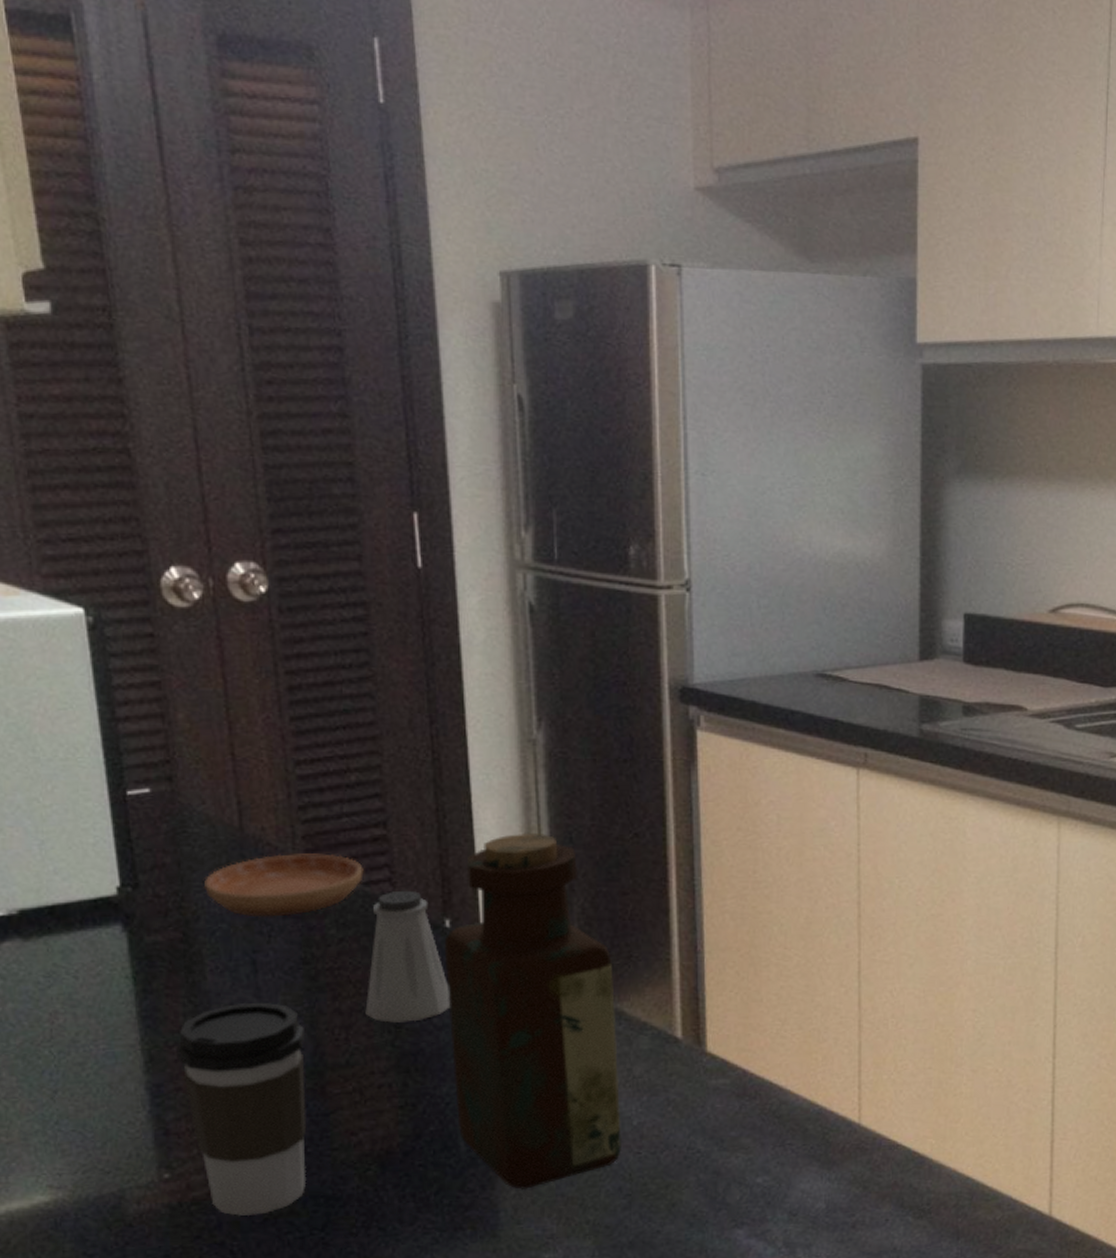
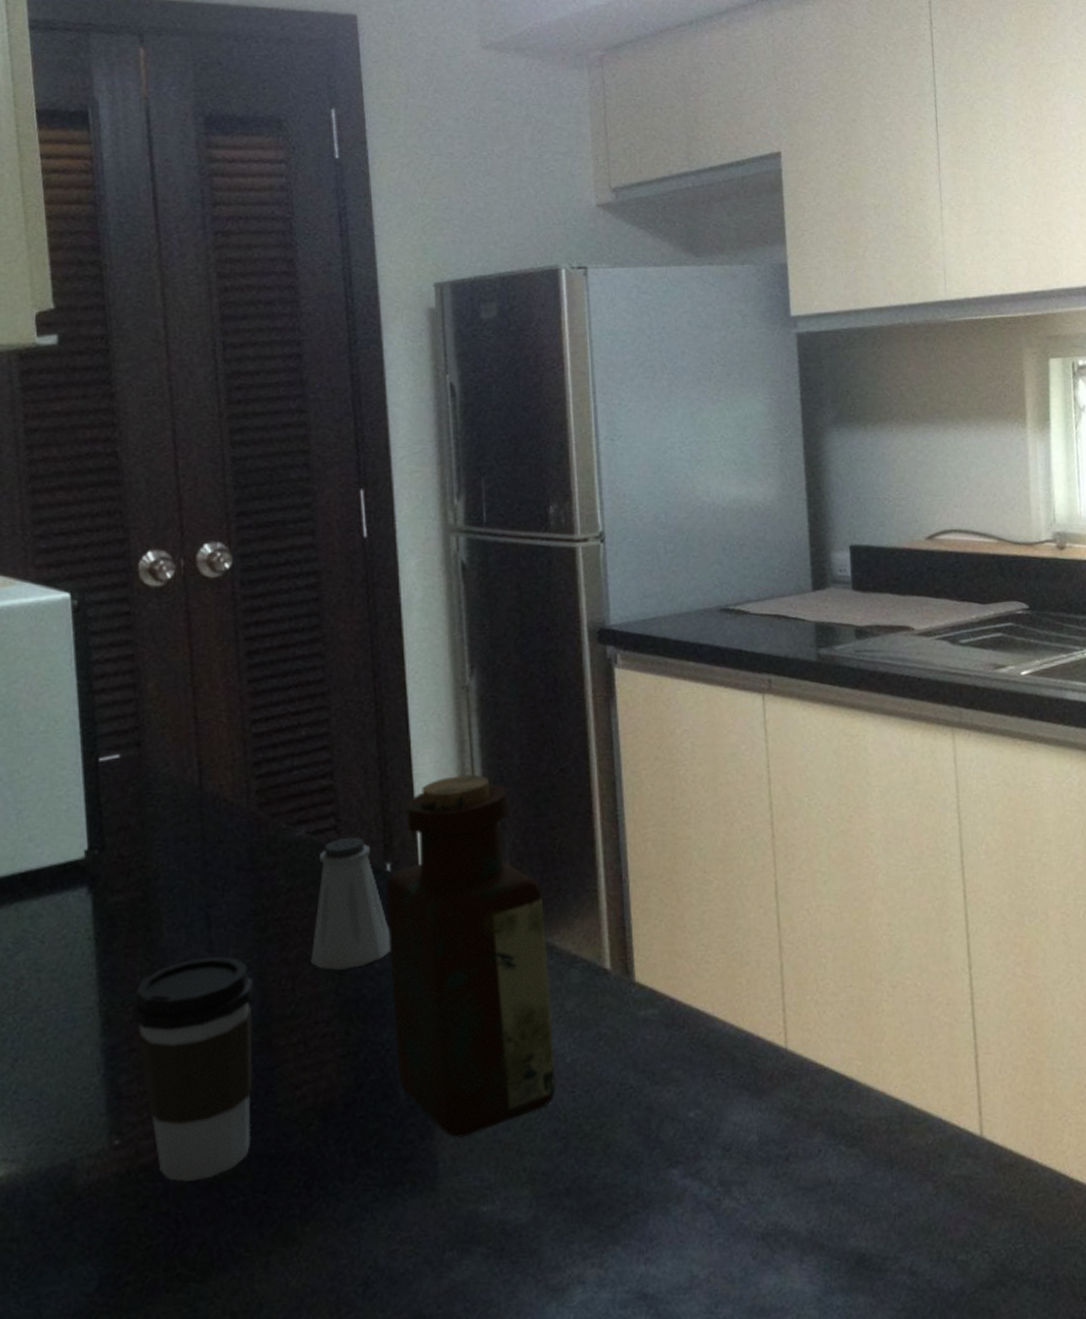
saucer: present [204,853,364,917] -> none [165,806,311,872]

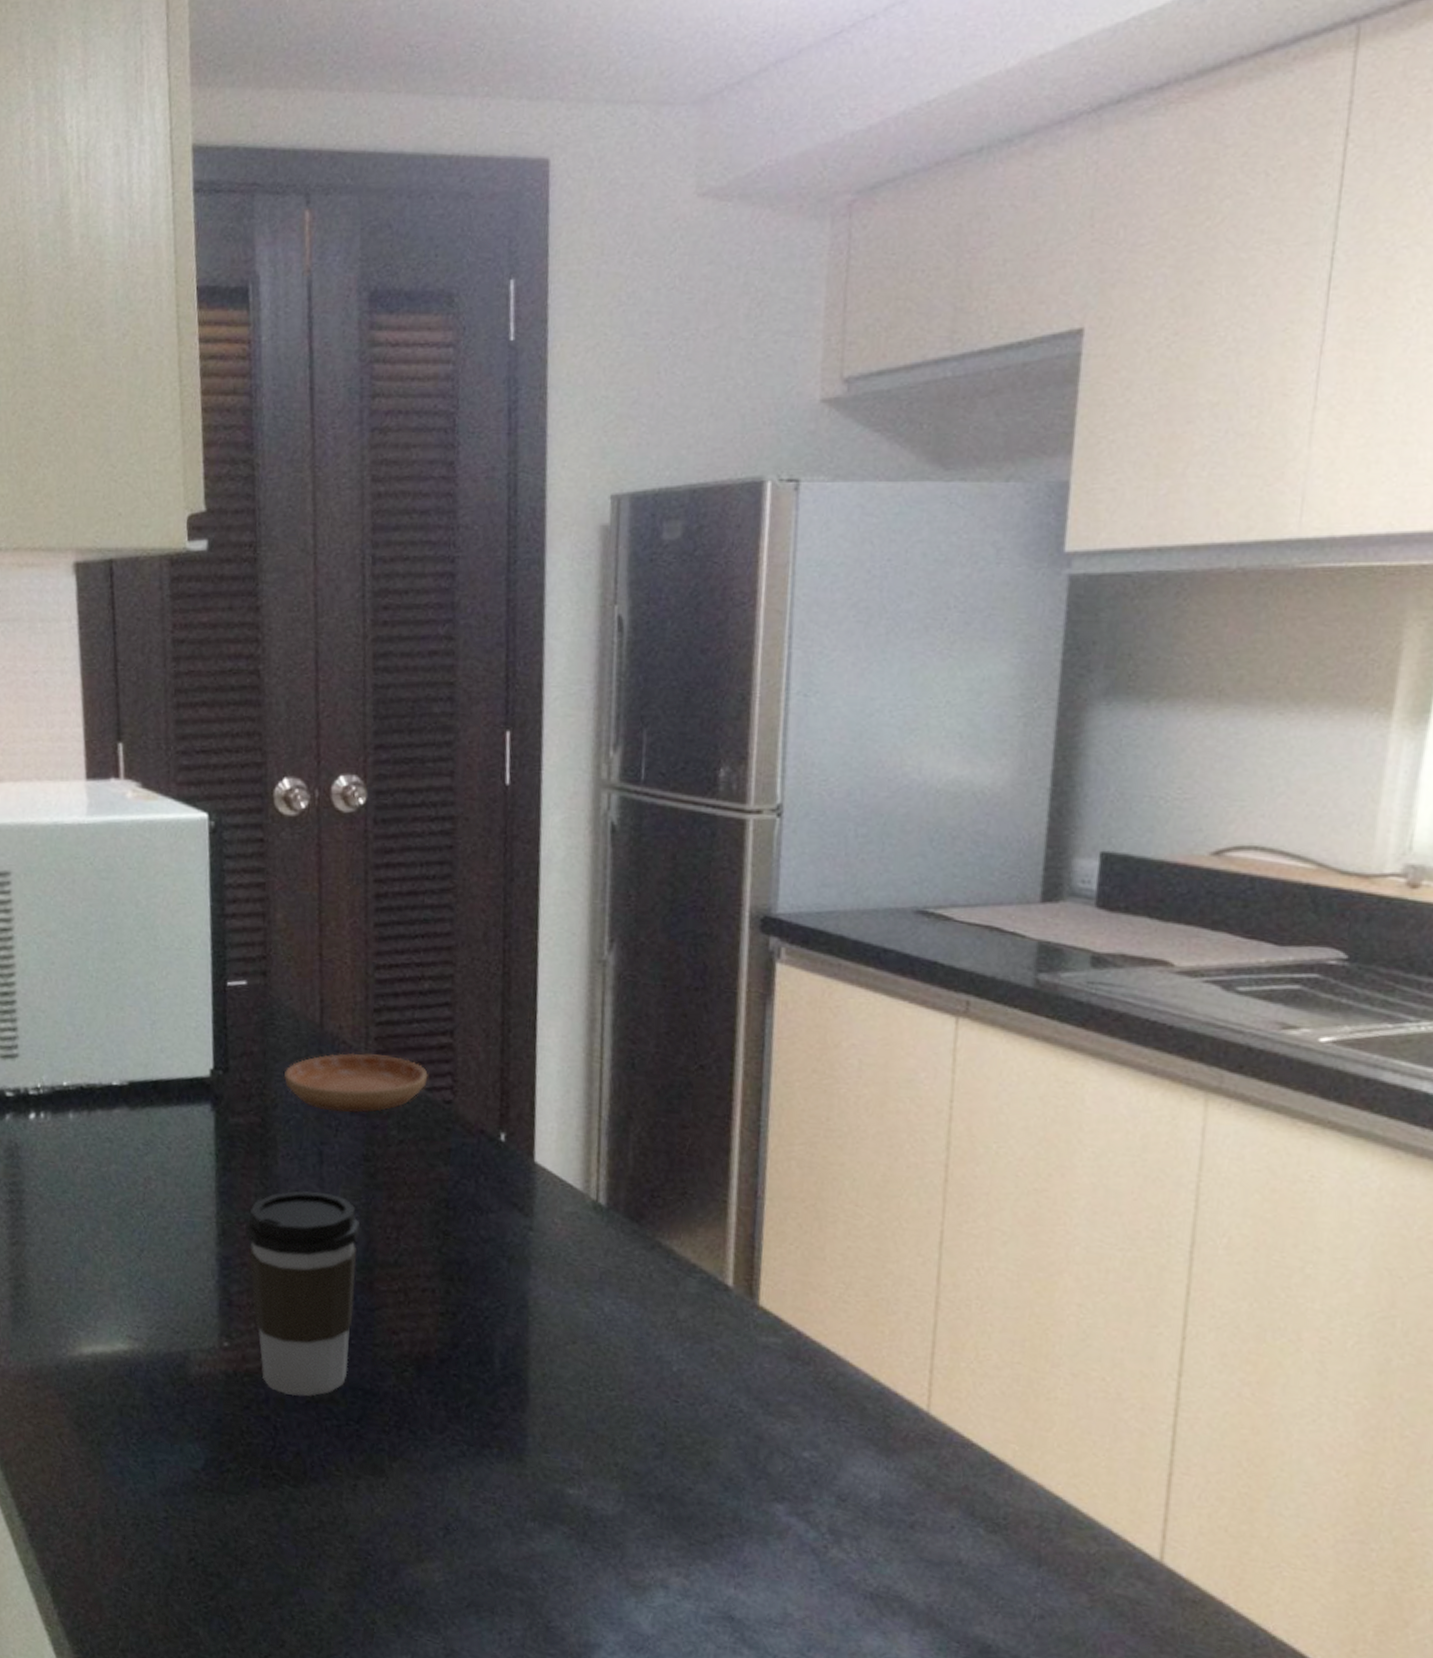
saucer: none [165,806,311,872] -> present [284,1052,428,1114]
saltshaker: present [311,837,391,970] -> none [417,1099,499,1231]
bottle: present [385,774,556,1138] -> none [495,1054,665,1418]

